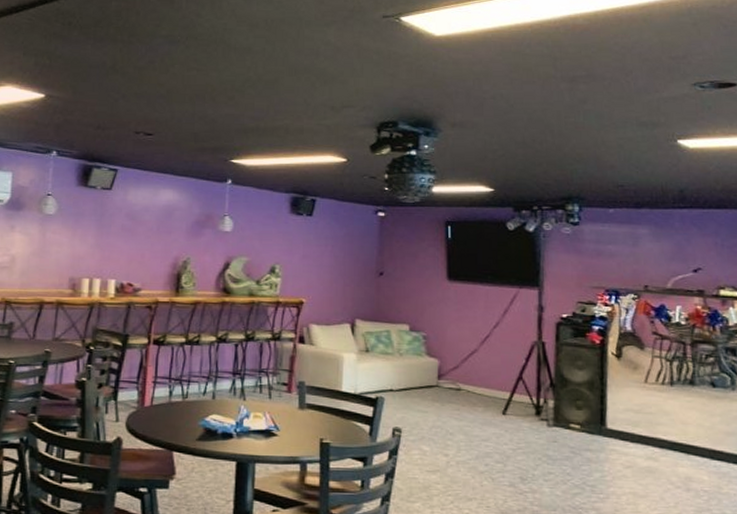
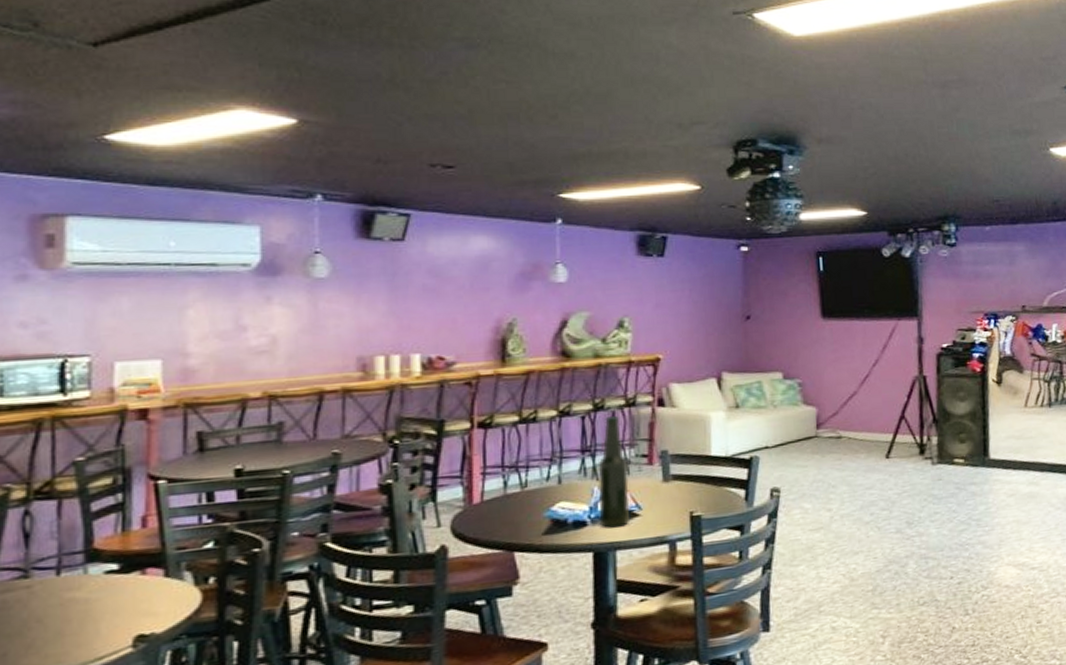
beer bottle: none [243,347,271,443] -> present [597,416,630,528]

